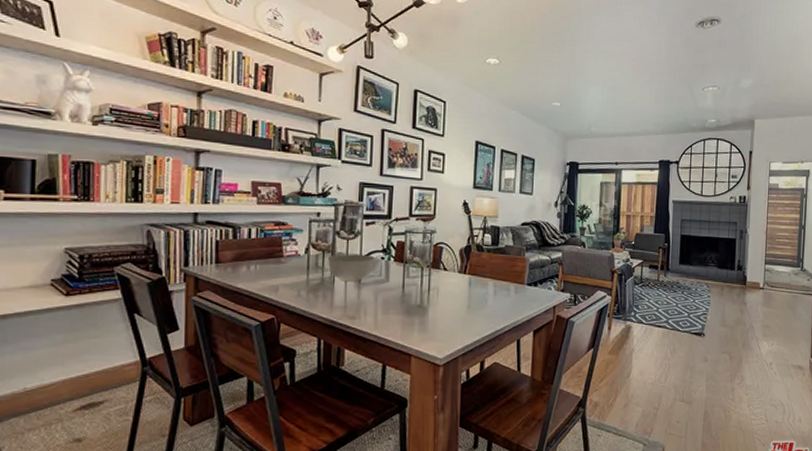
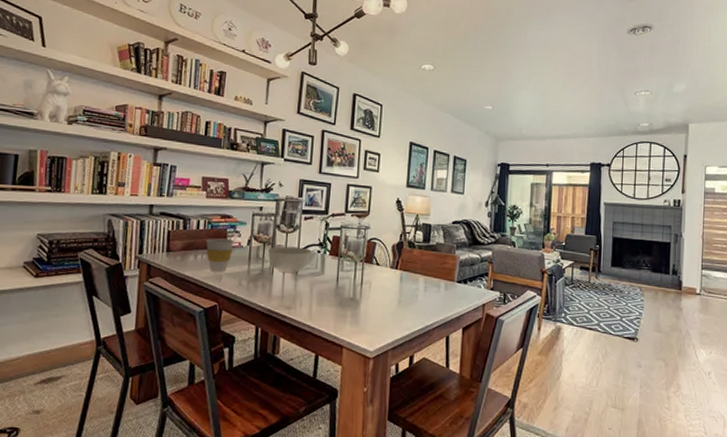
cup: none [259,247,291,284] -> present [206,238,234,273]

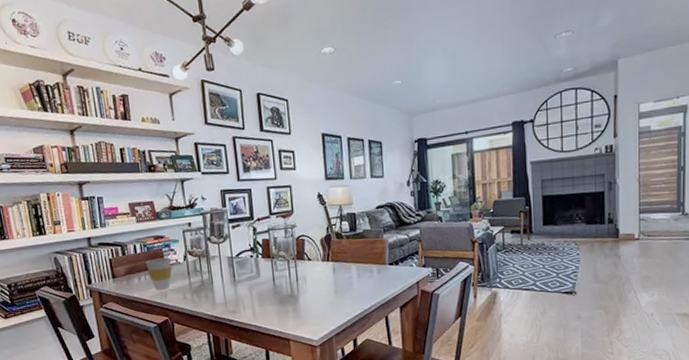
bowl: present [268,246,312,275] -> none [204,254,245,282]

